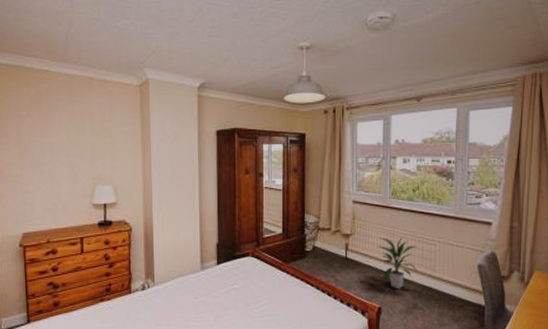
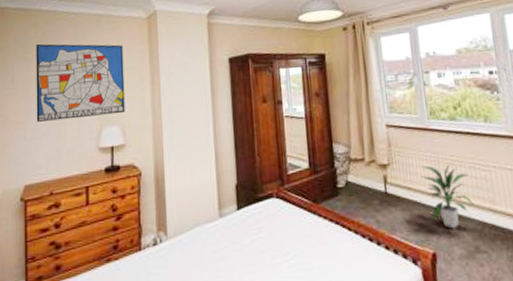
wall art: none [29,102,118,177] -> present [36,43,126,122]

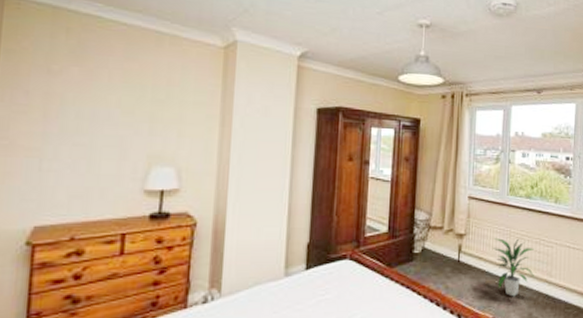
wall art: present [36,43,126,122] -> none [58,53,190,154]

